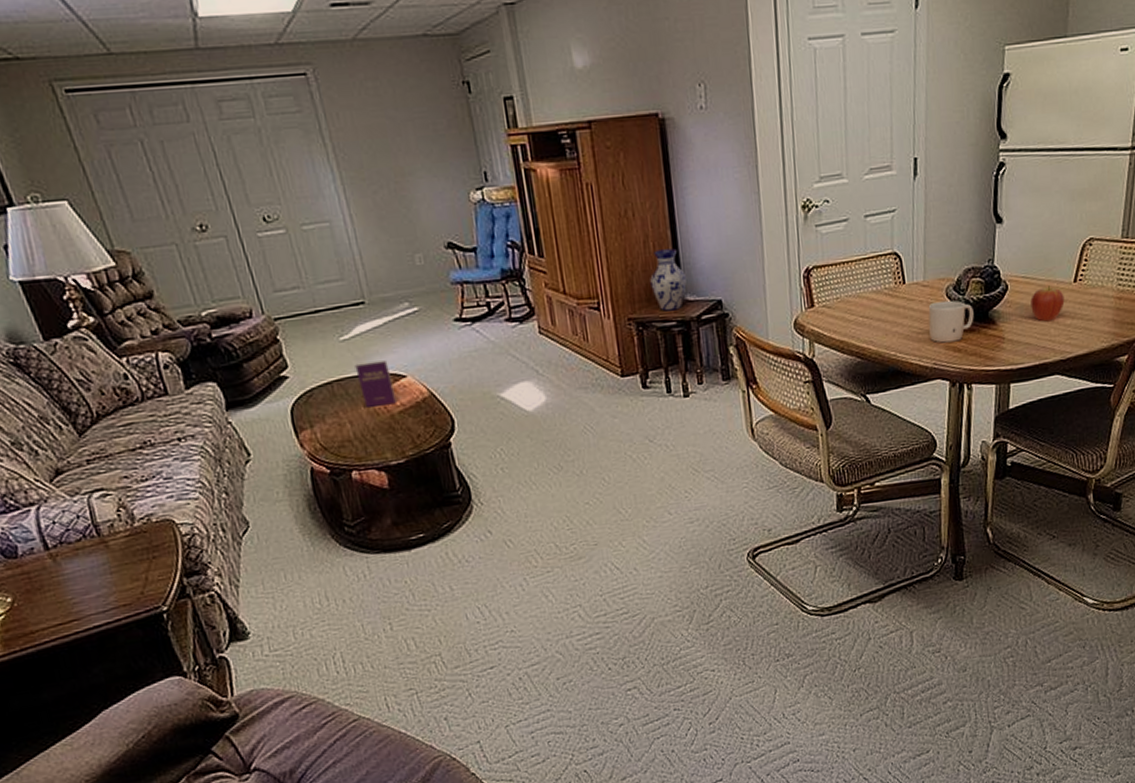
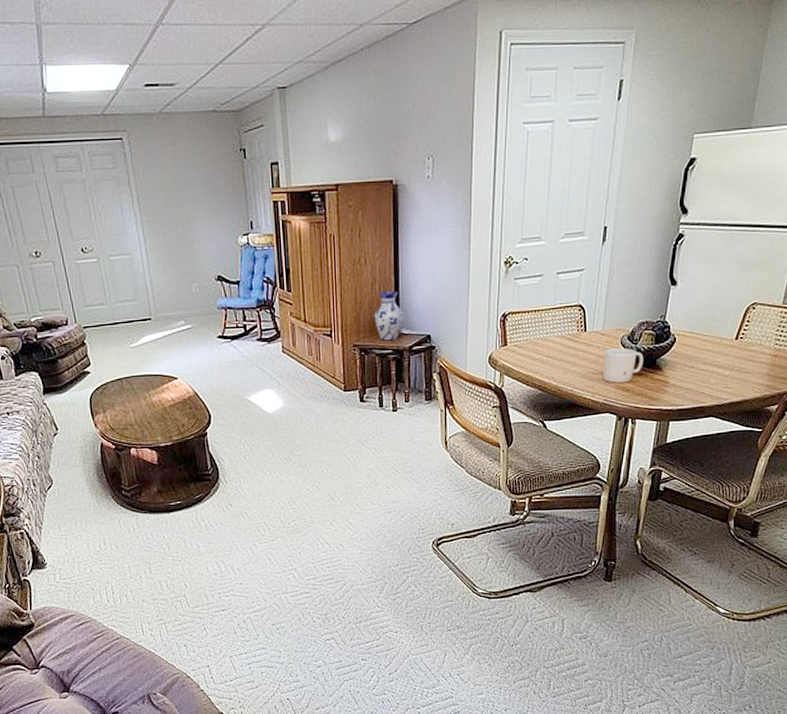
book: present [355,360,398,408] -> none [140,365,170,400]
fruit: present [1030,286,1065,322] -> none [694,341,726,372]

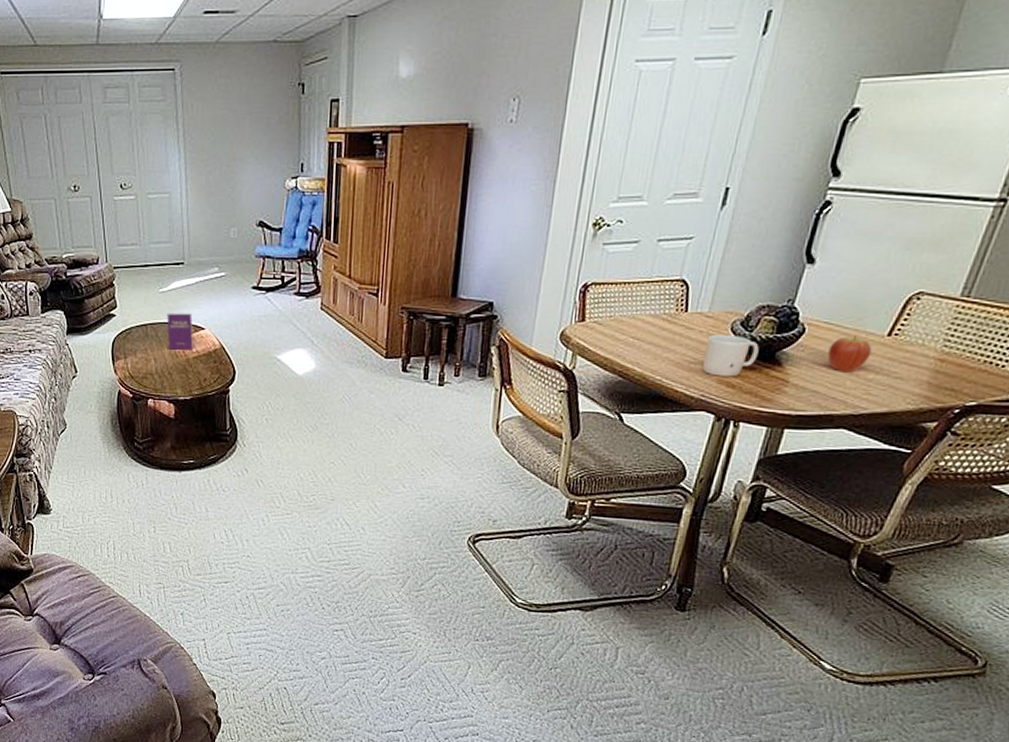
book: none [140,365,170,400] -> present [166,312,194,350]
vase: present [374,291,403,341] -> none [428,249,463,306]
fruit: none [694,341,726,372] -> present [827,336,872,373]

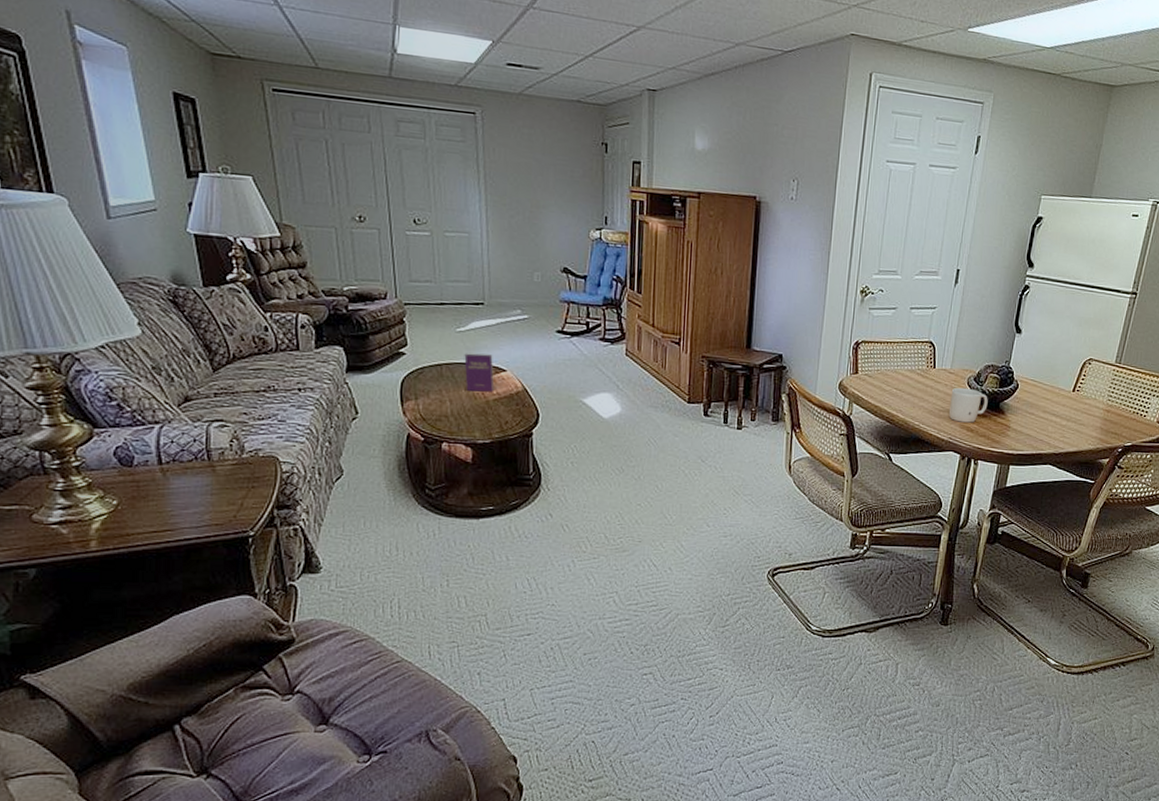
fruit: present [827,336,872,373] -> none [1035,391,1063,420]

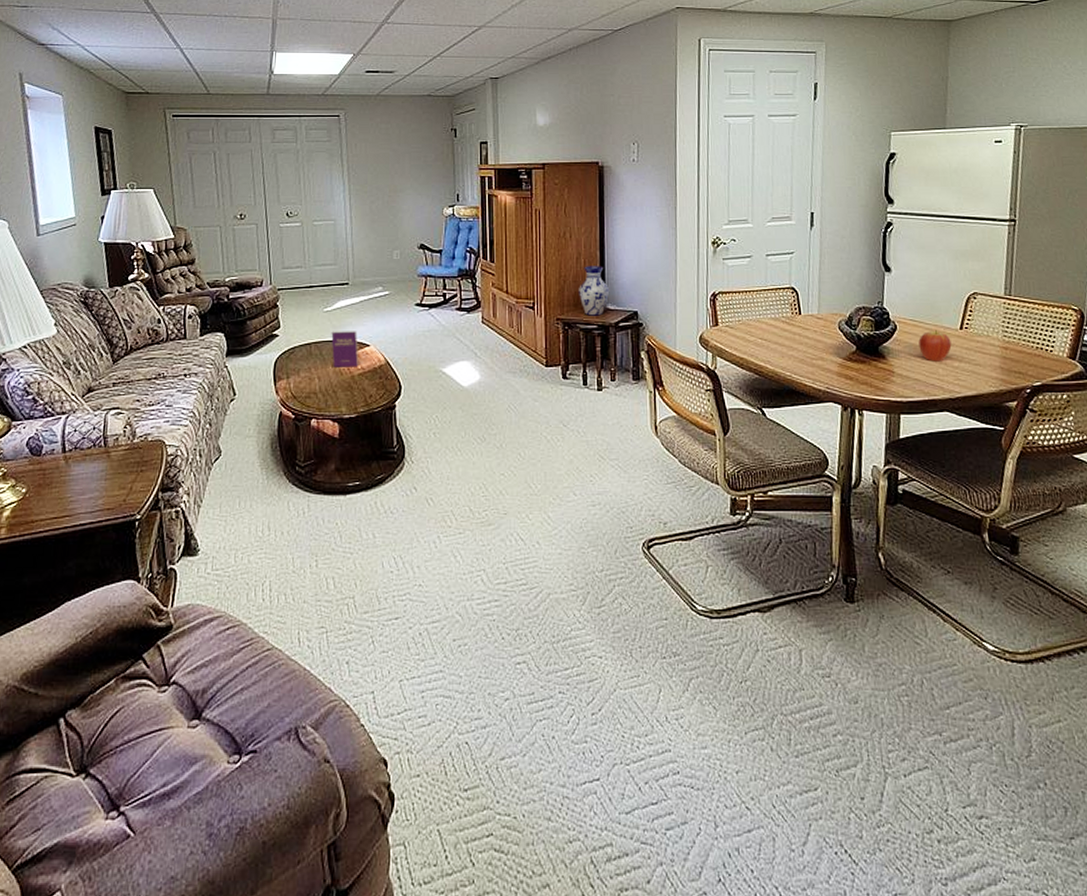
vase: none [726,305,756,356] -> present [579,266,609,316]
mug: present [948,387,988,423] -> none [821,333,865,370]
fruit: none [1035,391,1063,420] -> present [918,330,952,362]

